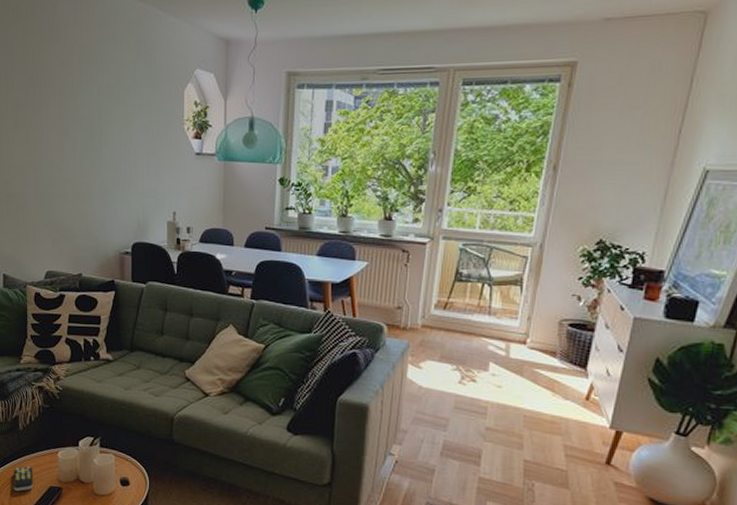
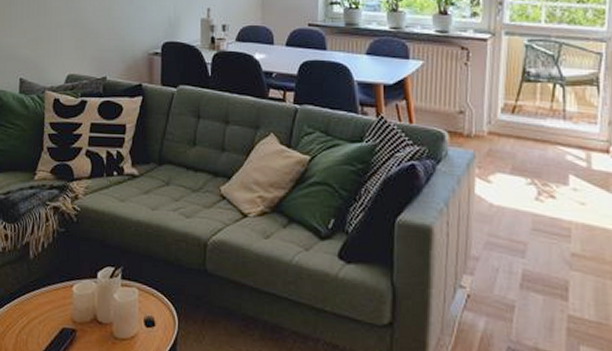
remote control: present [13,466,34,492] -> none [20,303,44,335]

